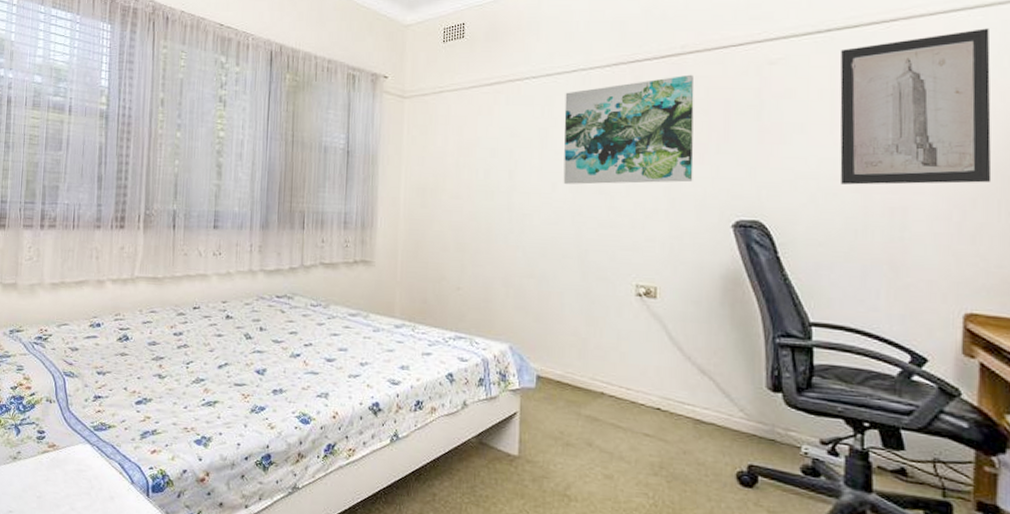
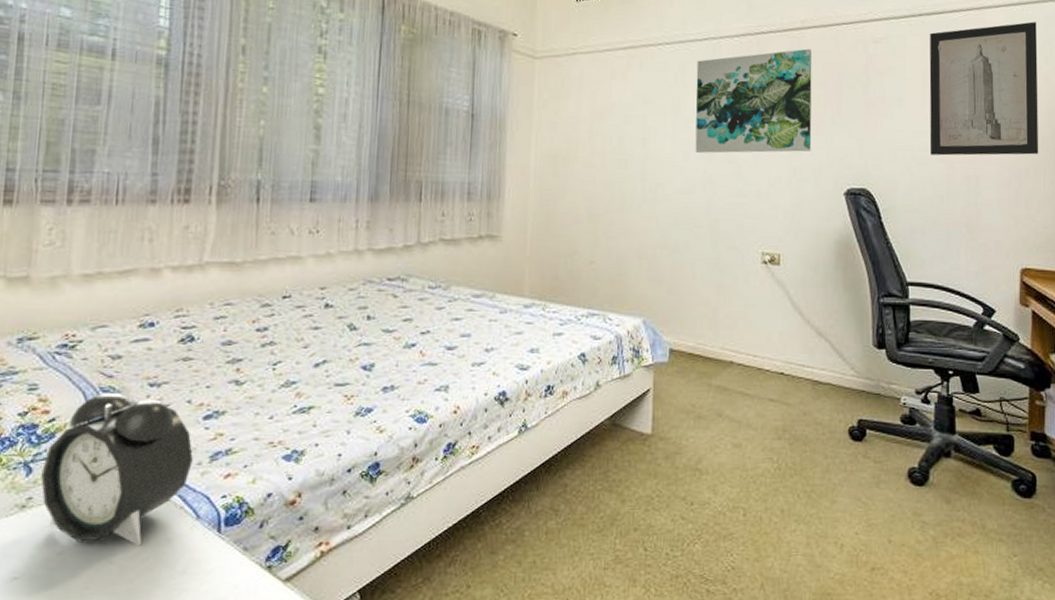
alarm clock: none [26,376,129,500] -> present [41,392,193,546]

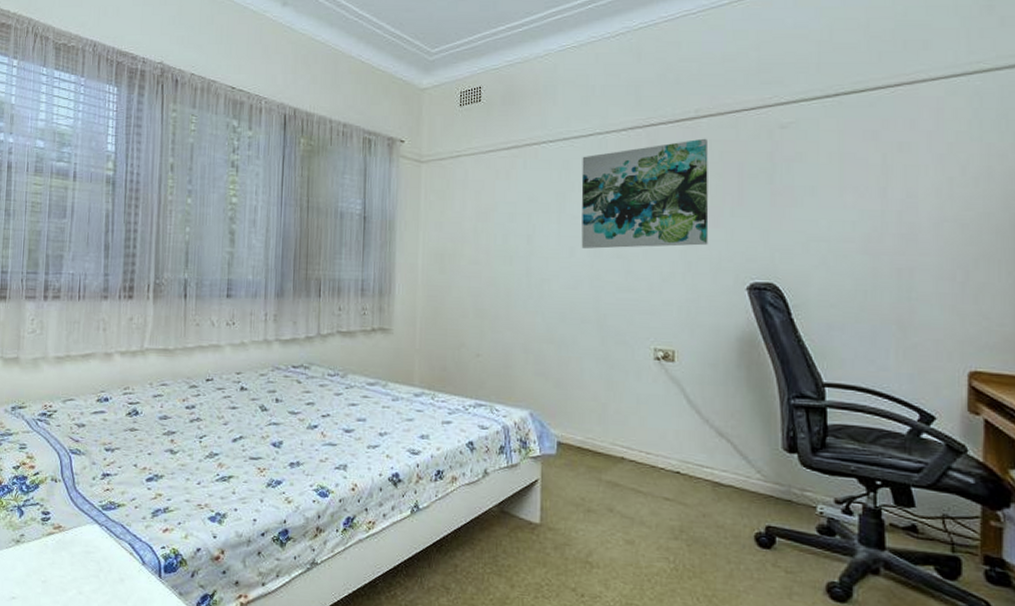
alarm clock: present [41,392,193,546] -> none [29,453,139,582]
wall art: present [929,21,1039,156] -> none [848,93,992,247]

